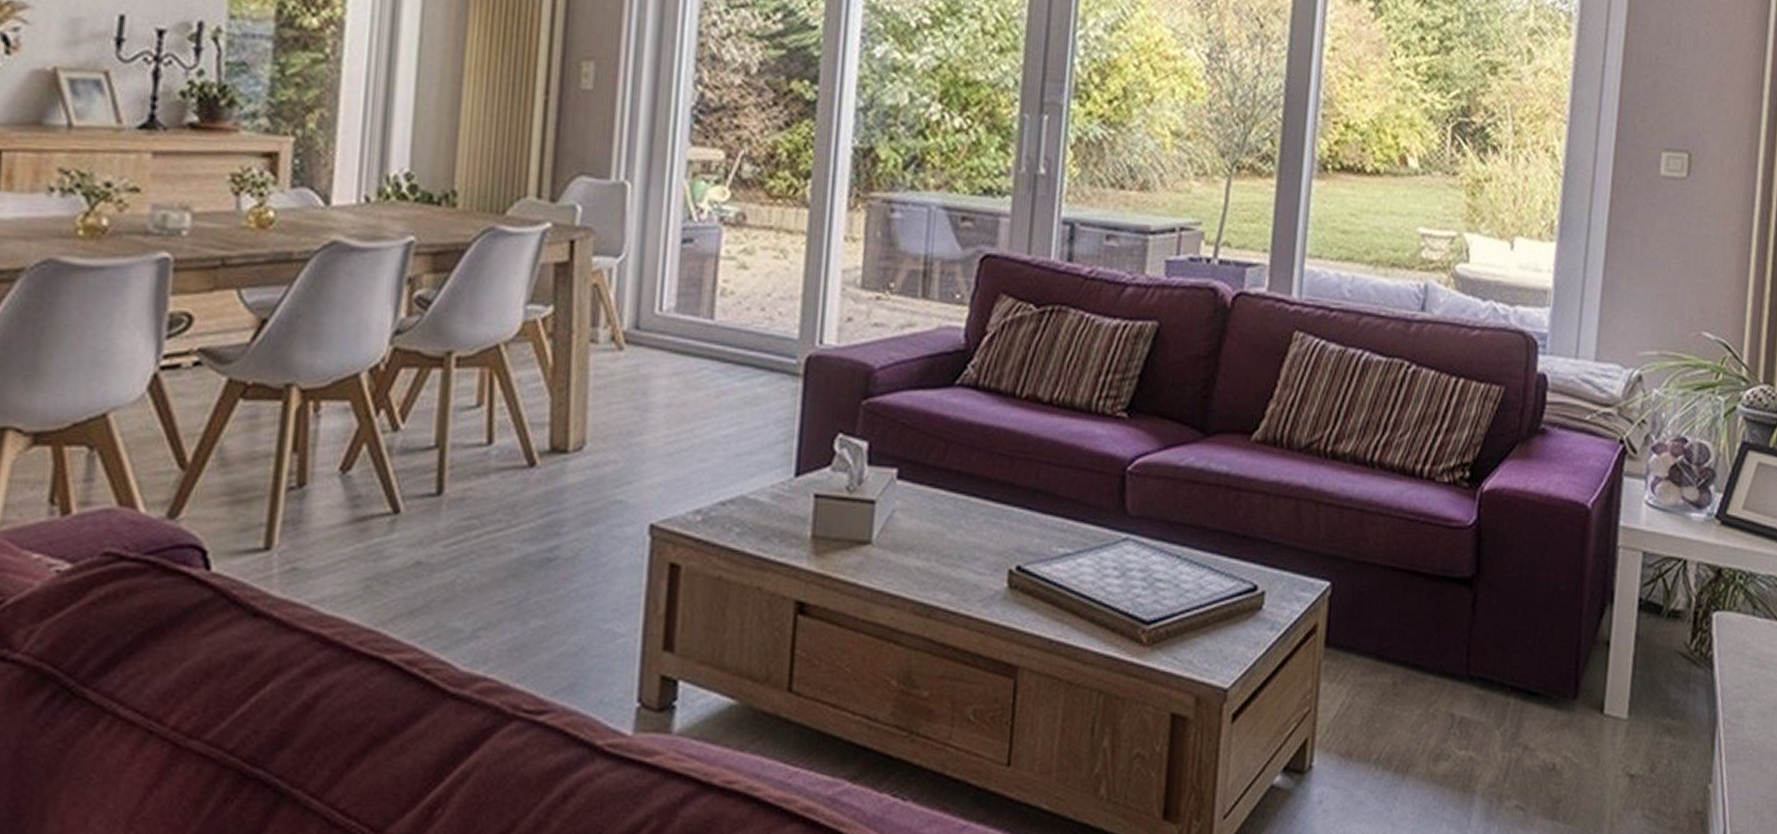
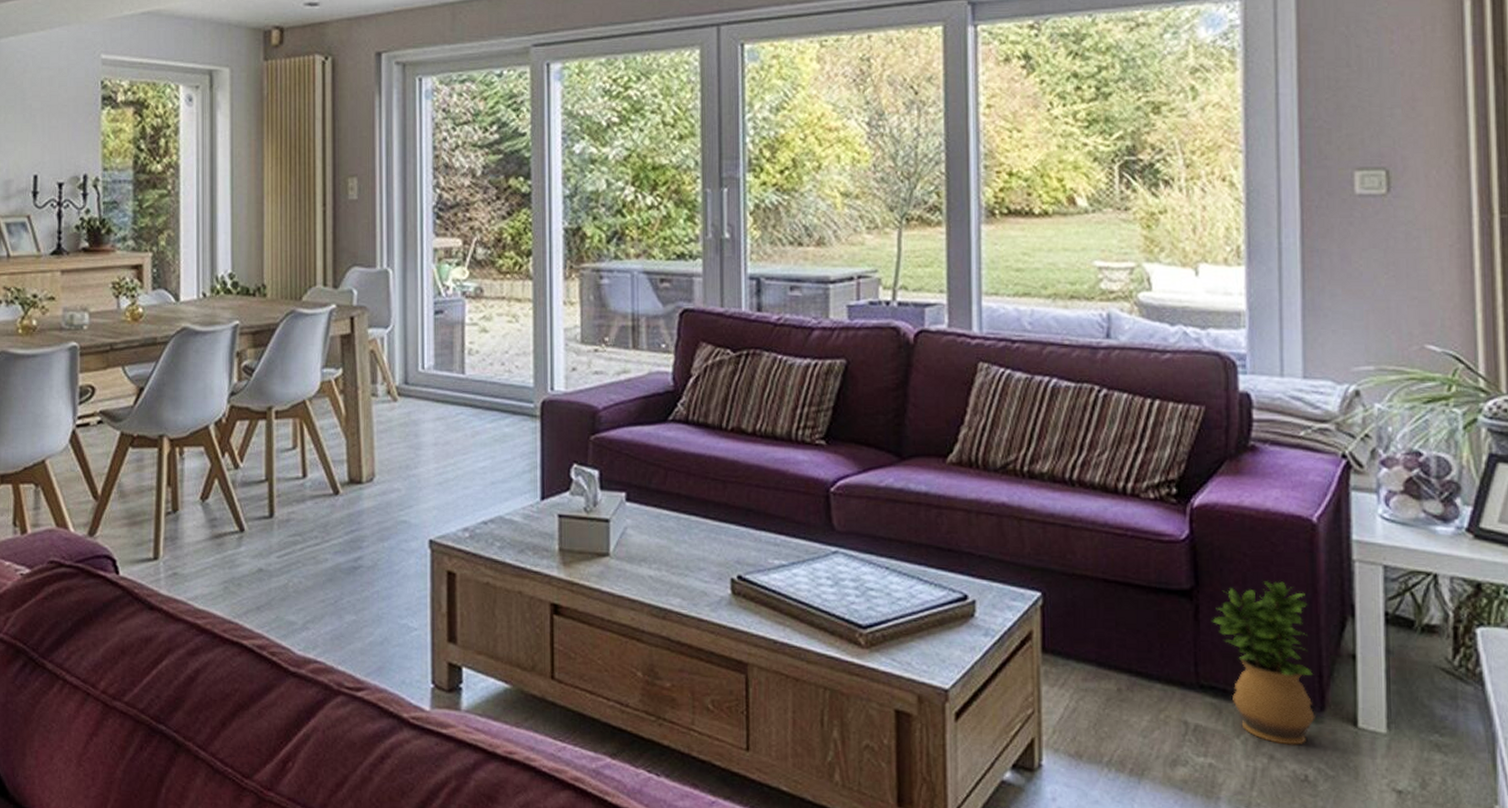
potted plant: none [1487,568,1574,734] -> present [1212,581,1315,745]

